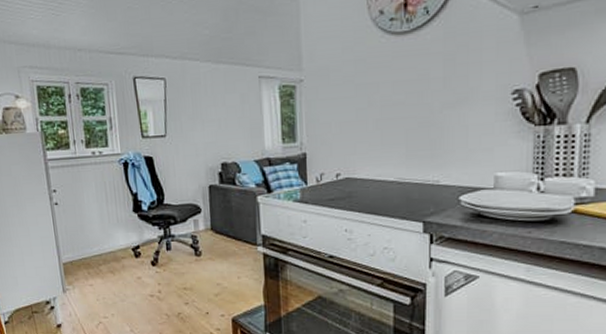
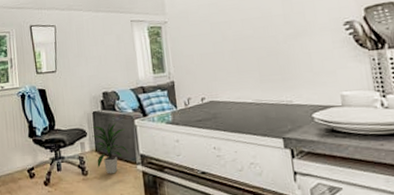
indoor plant: none [206,197,249,256] -> present [91,122,129,174]

